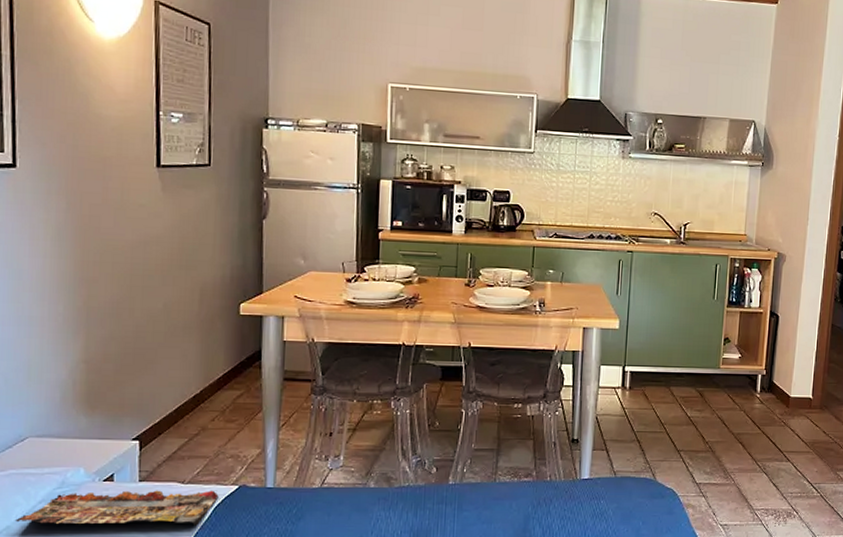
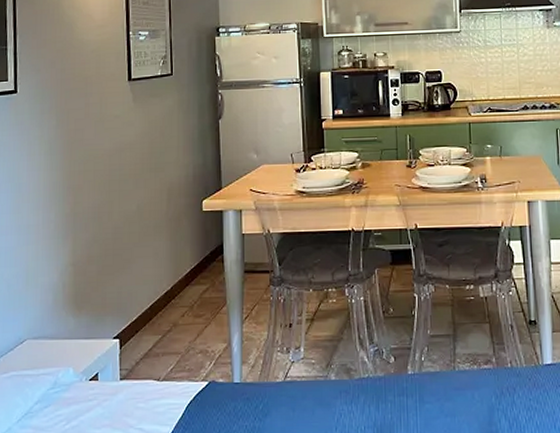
magazine: present [14,490,219,526] -> none [15,387,191,425]

